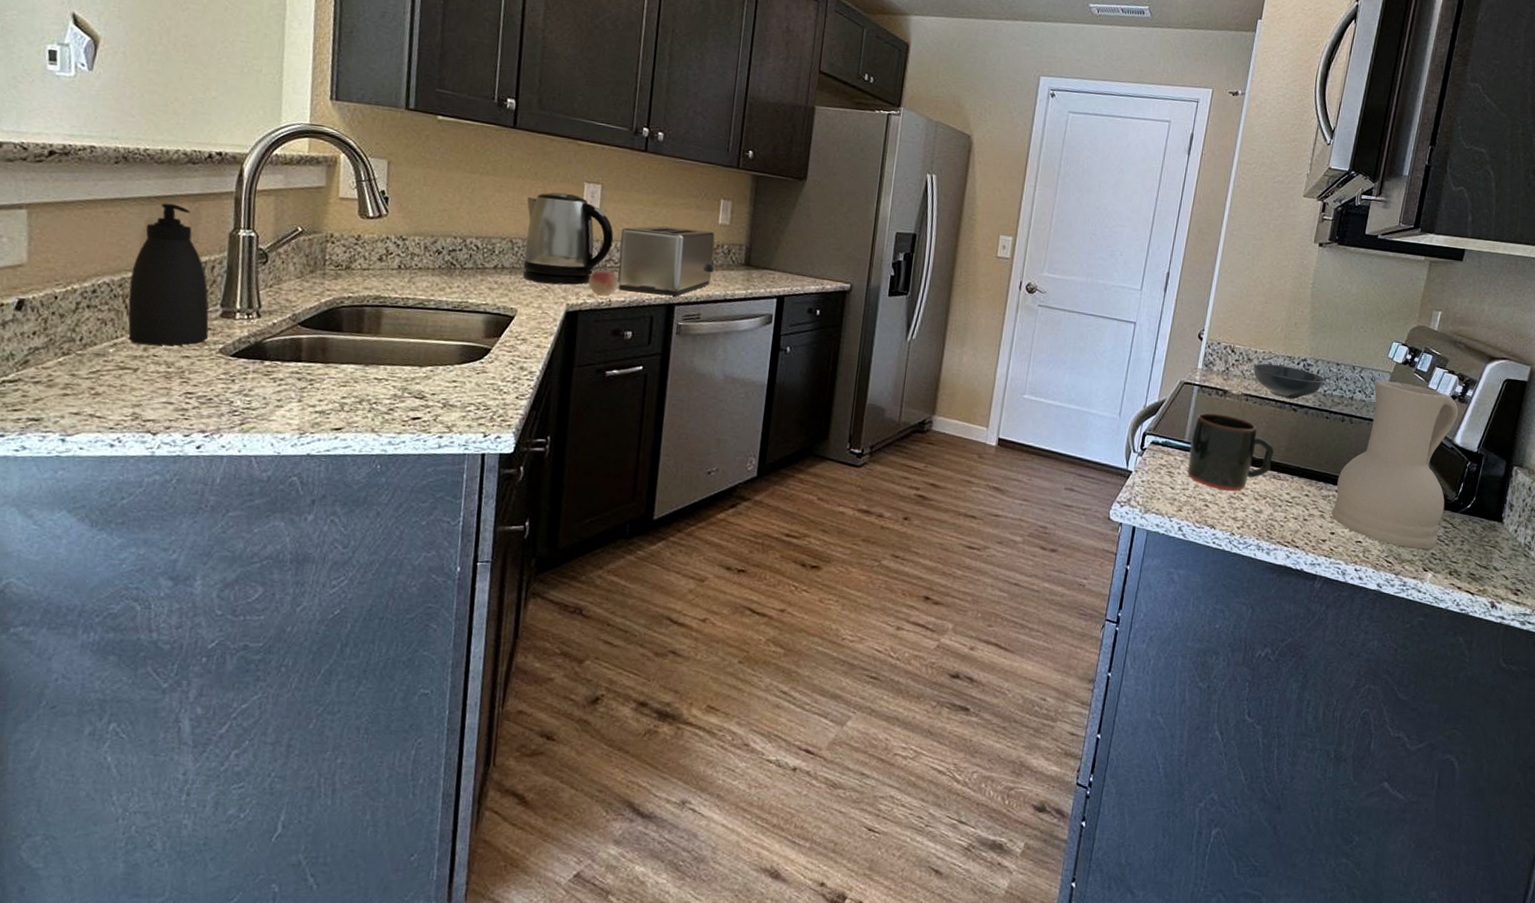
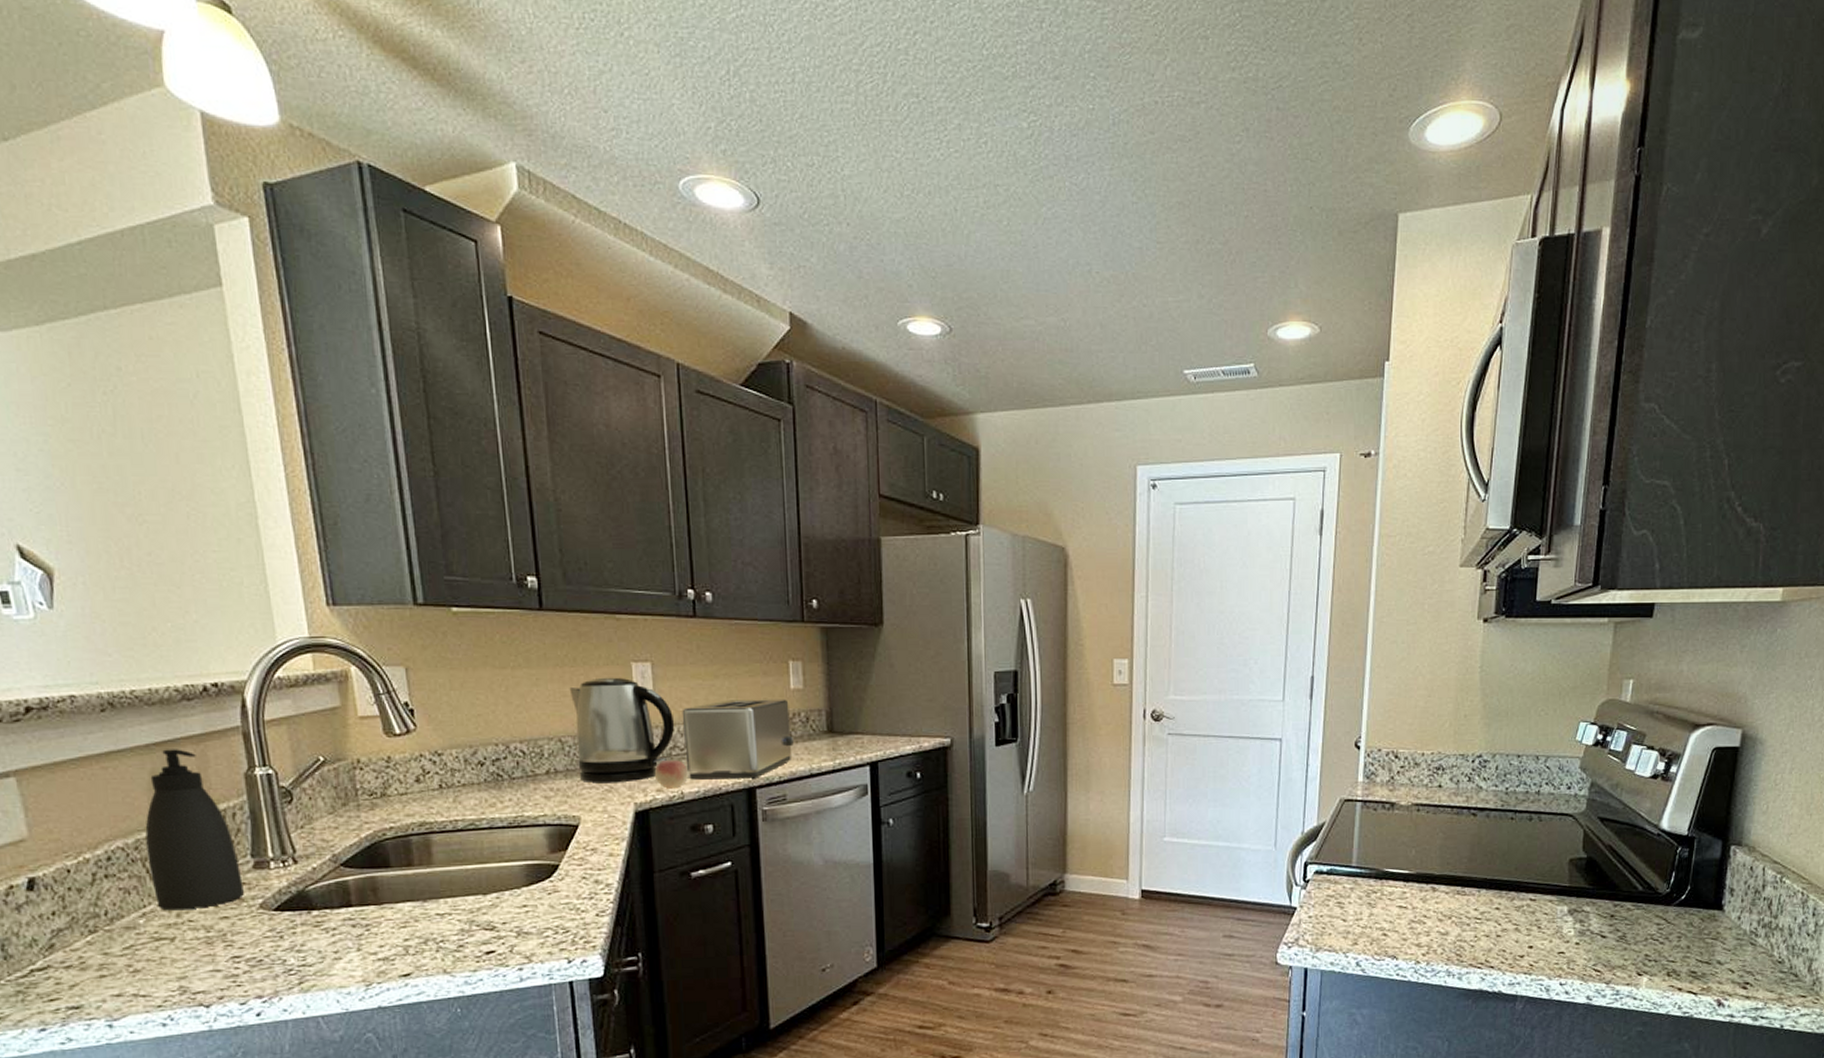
mug: present [1187,412,1274,491] -> none [1359,830,1454,915]
bowl: present [1253,363,1325,399] -> none [1422,766,1505,802]
vase: present [1332,380,1459,550] -> none [1528,767,1663,953]

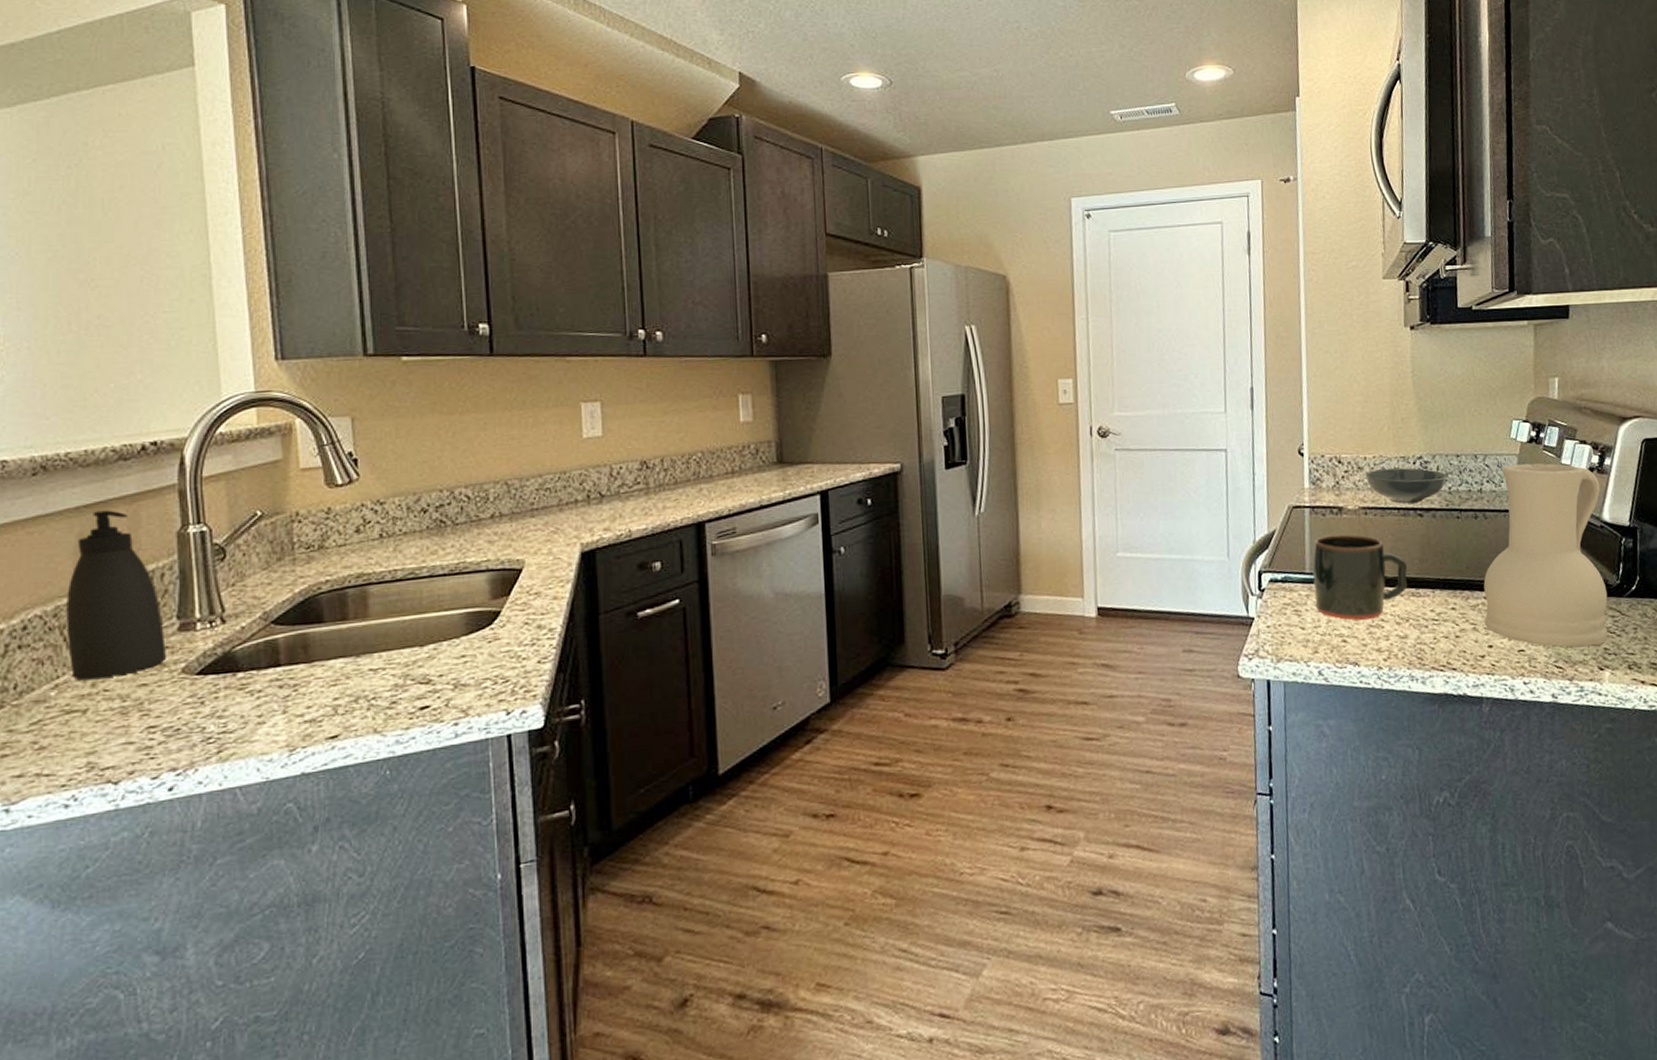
kettle: present [569,677,675,783] -> none [517,418,624,525]
fruit: present [654,760,689,789] -> none [601,498,637,527]
toaster: present [682,699,794,780] -> none [631,432,743,517]
mug: none [1359,830,1454,915] -> present [1312,534,1407,620]
bowl: none [1422,766,1505,802] -> present [1365,468,1447,503]
vase: none [1528,767,1663,953] -> present [1483,463,1608,648]

